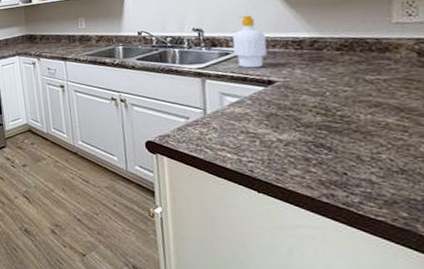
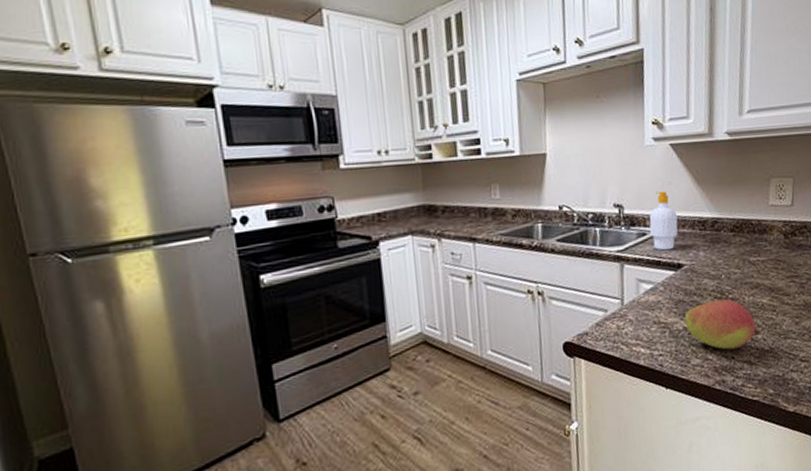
fruit: none [278,115,386,165] -> present [684,299,761,350]

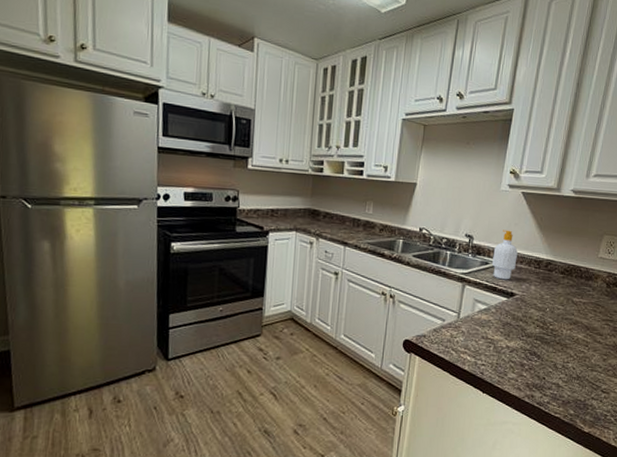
fruit: present [684,299,761,350] -> none [508,328,572,371]

